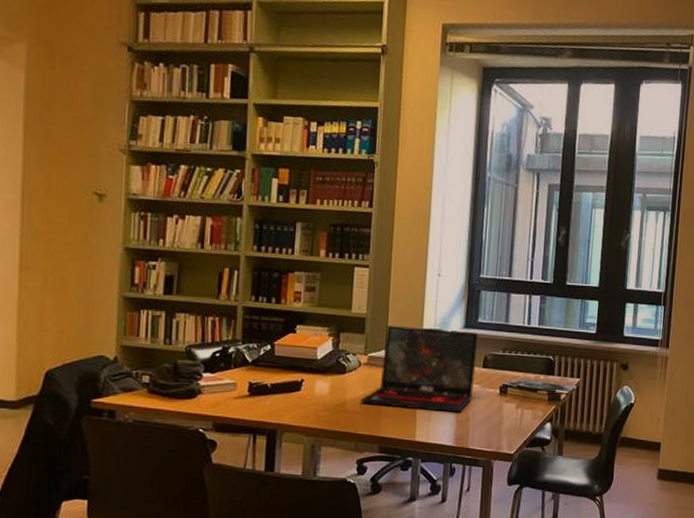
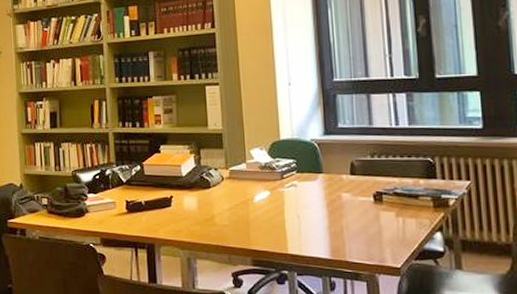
laptop: present [360,326,479,413] -> none [227,138,343,224]

